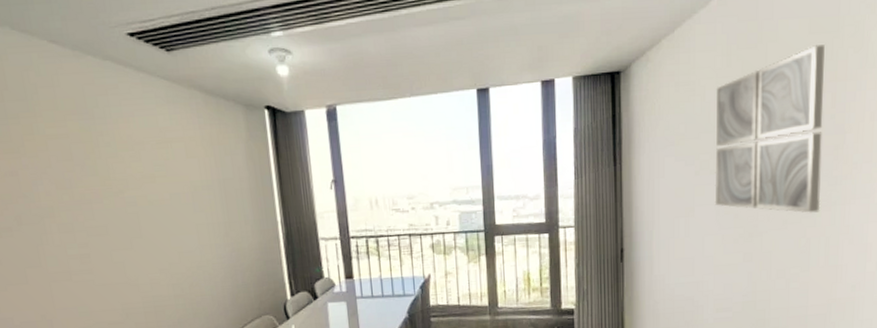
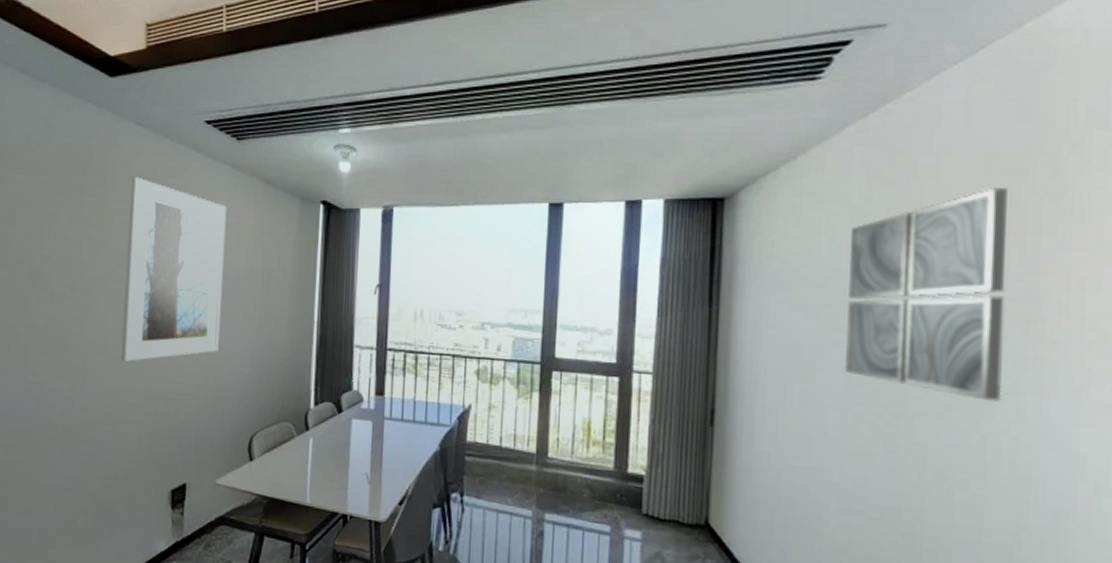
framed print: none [57,98,189,285] -> present [121,177,227,362]

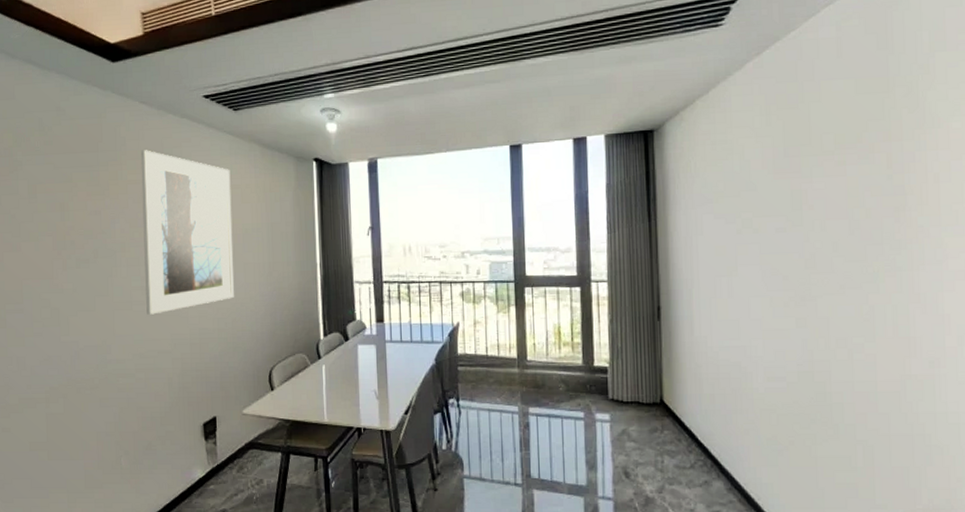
wall art: present [844,188,1008,402] -> none [757,105,883,278]

